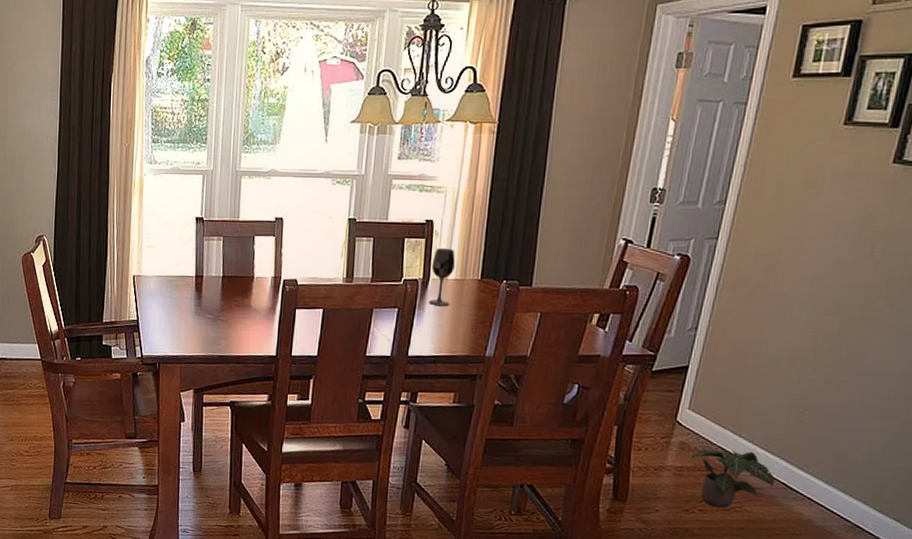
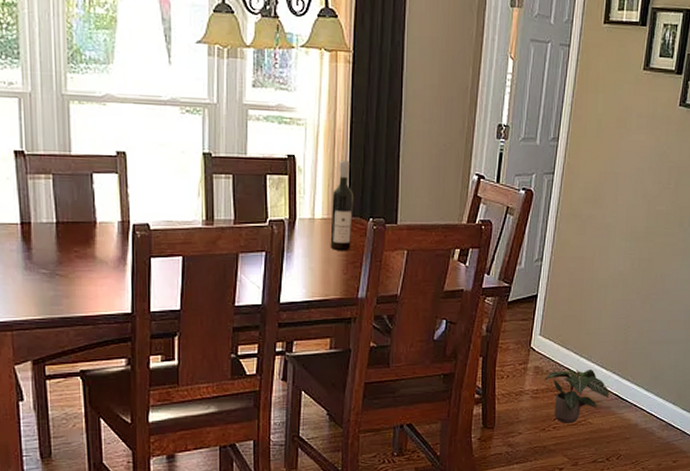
wine glass: present [429,247,455,307] -> none [297,185,321,248]
bottle: none [461,224,488,310] -> present [330,160,353,250]

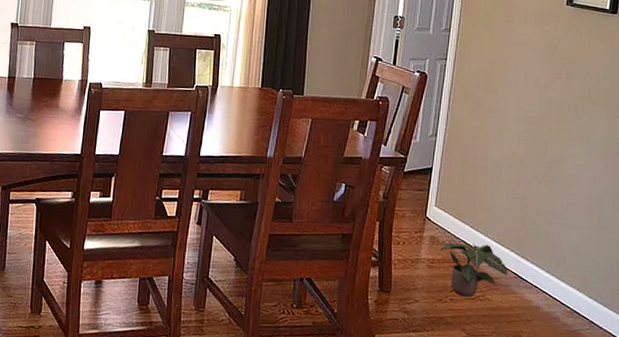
bottle: present [330,160,353,250] -> none [245,40,267,115]

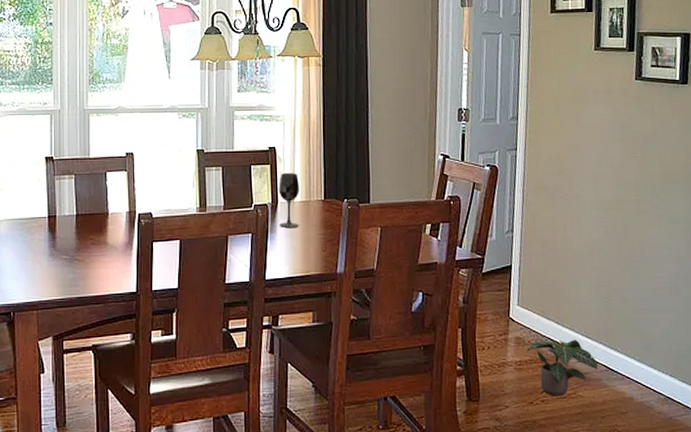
wine glass: none [218,58,240,111] -> present [279,172,299,229]

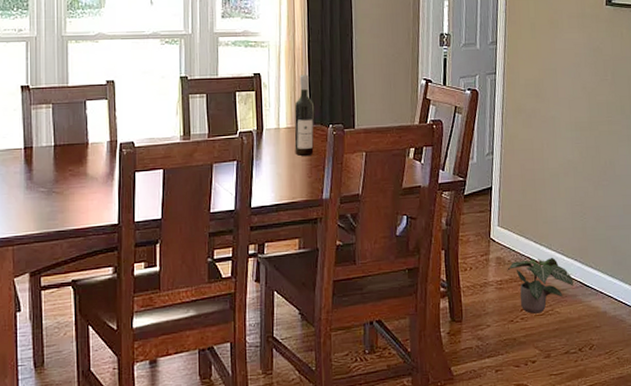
wine glass: present [279,172,299,229] -> none [264,98,285,155]
bottle: none [309,148,329,229] -> present [294,74,314,156]

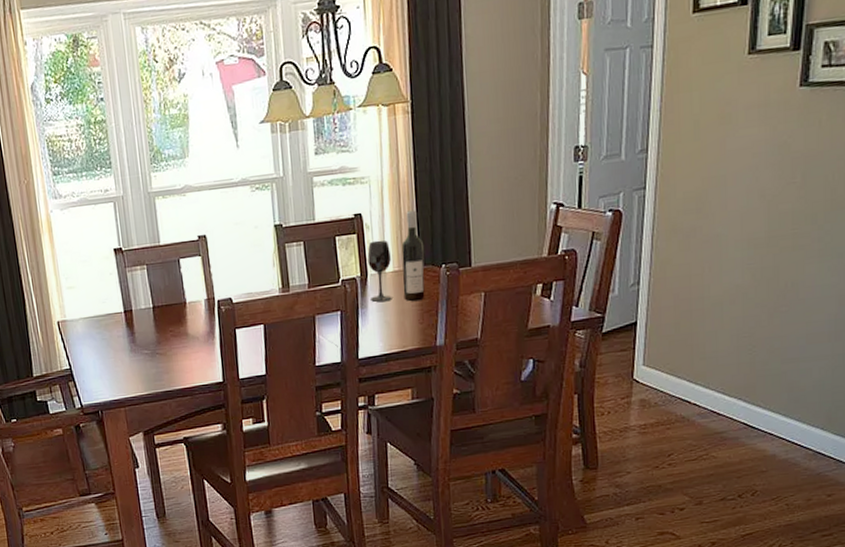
wine glass: none [264,98,285,155] -> present [367,240,392,303]
potted plant: present [507,257,574,314] -> none [653,397,735,459]

